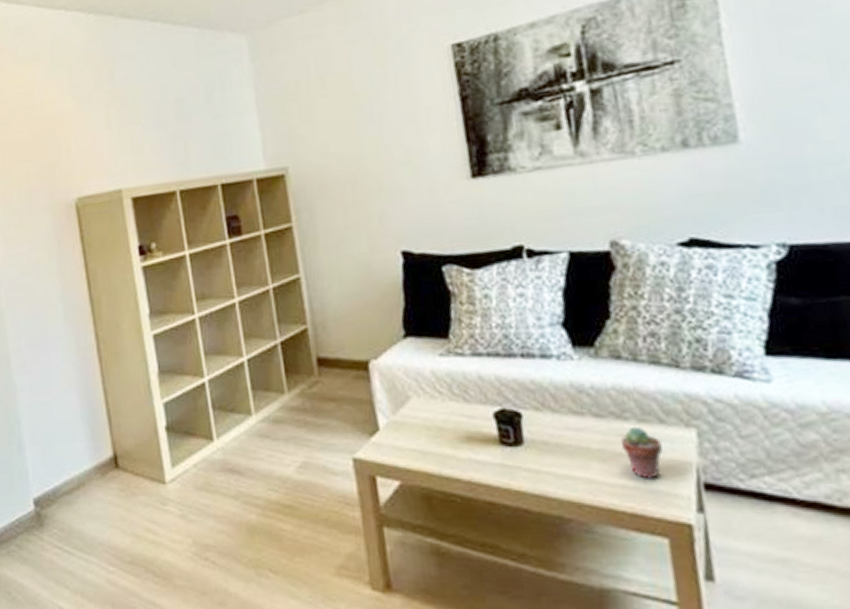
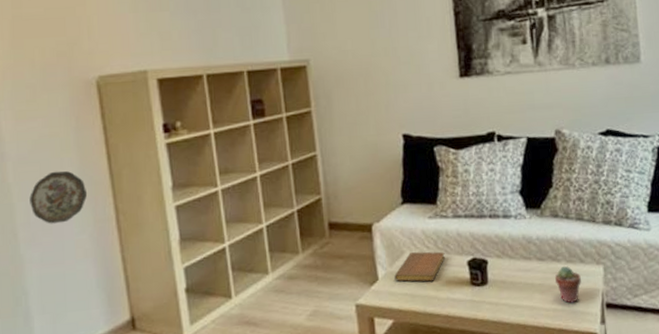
decorative plate: none [20,296,70,351] -> present [29,171,88,224]
notebook: none [398,398,464,436] -> present [394,251,445,282]

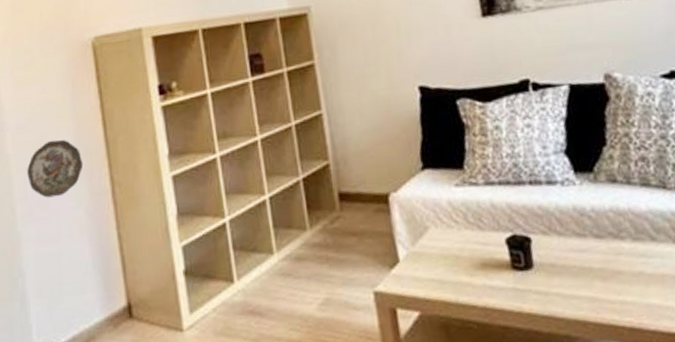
notebook: present [394,251,445,282] -> none [418,227,478,265]
potted succulent: present [554,266,581,303] -> none [618,245,655,294]

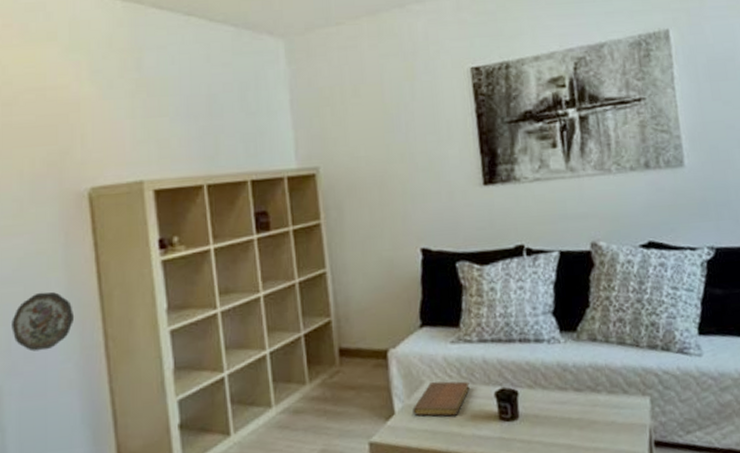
notebook: none [418,227,478,265] -> present [412,381,470,416]

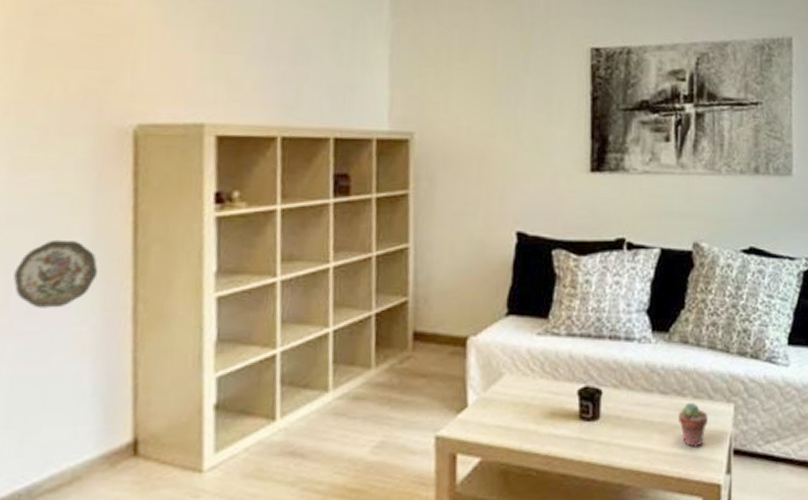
notebook: present [412,381,470,416] -> none [487,375,552,413]
potted succulent: none [594,398,625,441] -> present [677,403,708,447]

